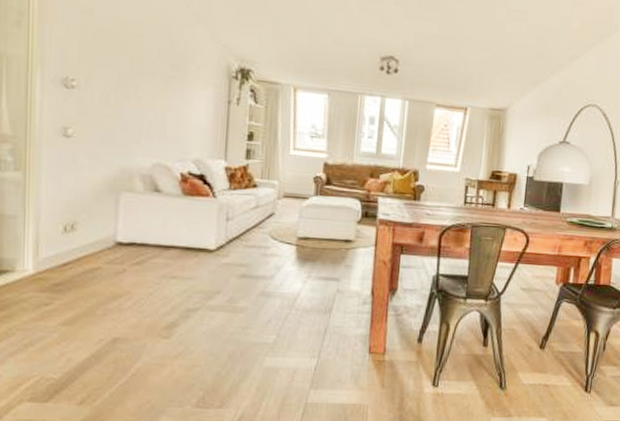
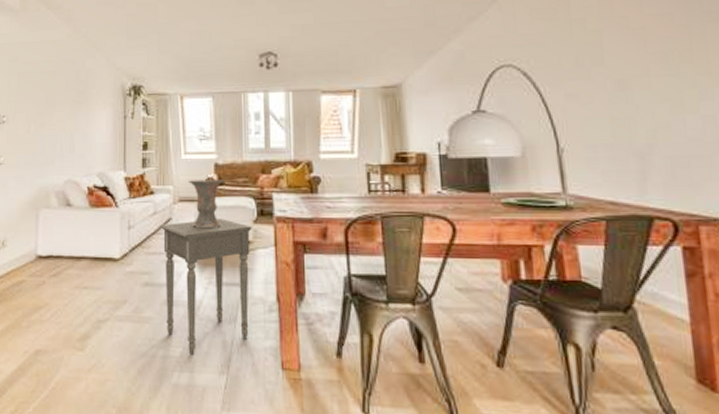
side table: none [260,217,356,342] -> present [159,219,252,355]
vase: none [295,176,332,226] -> present [189,180,224,227]

